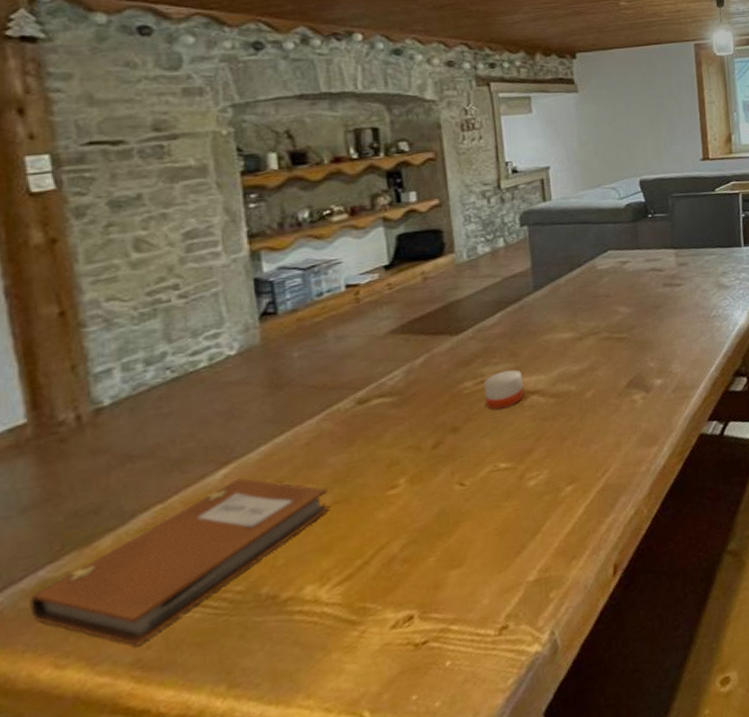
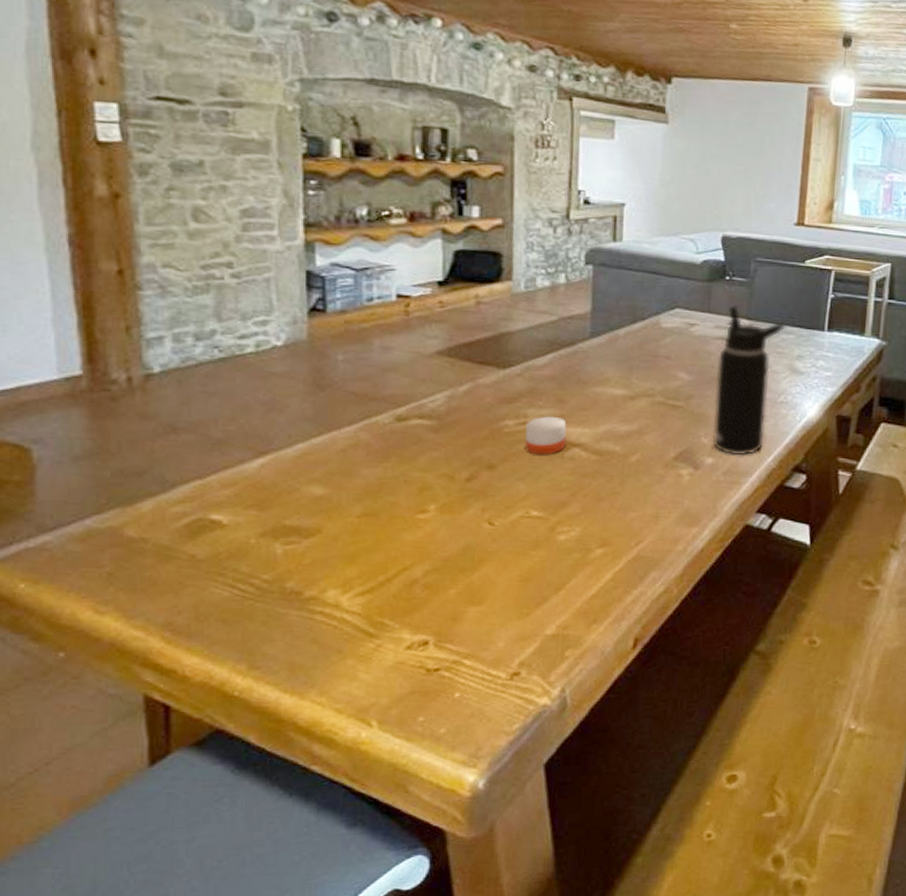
notebook: present [30,478,330,646] -> none [76,471,359,610]
water bottle: none [652,238,708,373] -> present [713,305,786,456]

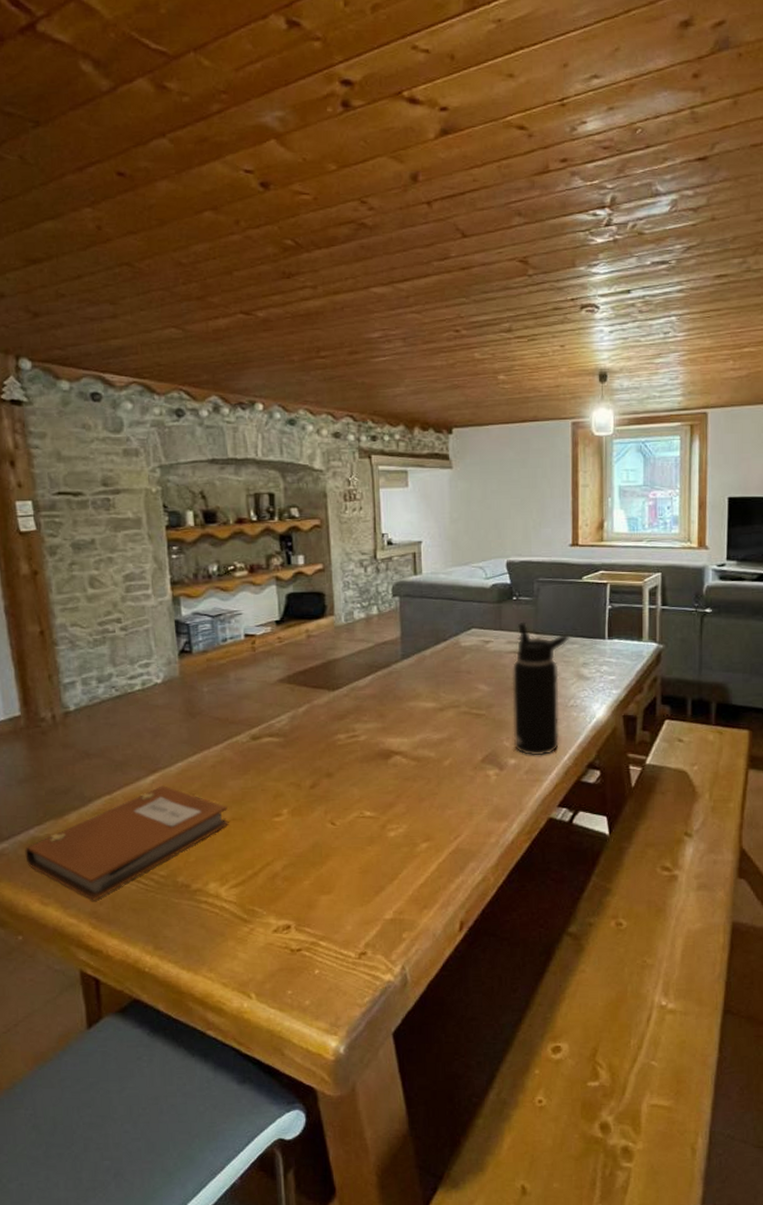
notebook: none [76,471,359,610] -> present [25,786,229,901]
candle: present [525,416,567,455] -> none [354,729,389,763]

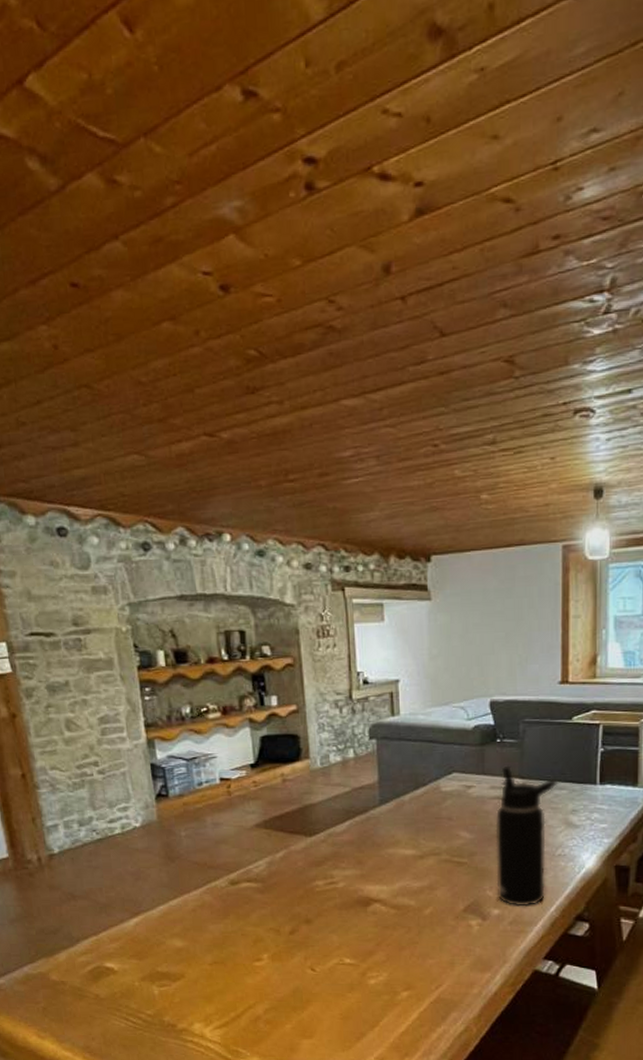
notebook: present [25,786,229,901] -> none [20,928,211,1036]

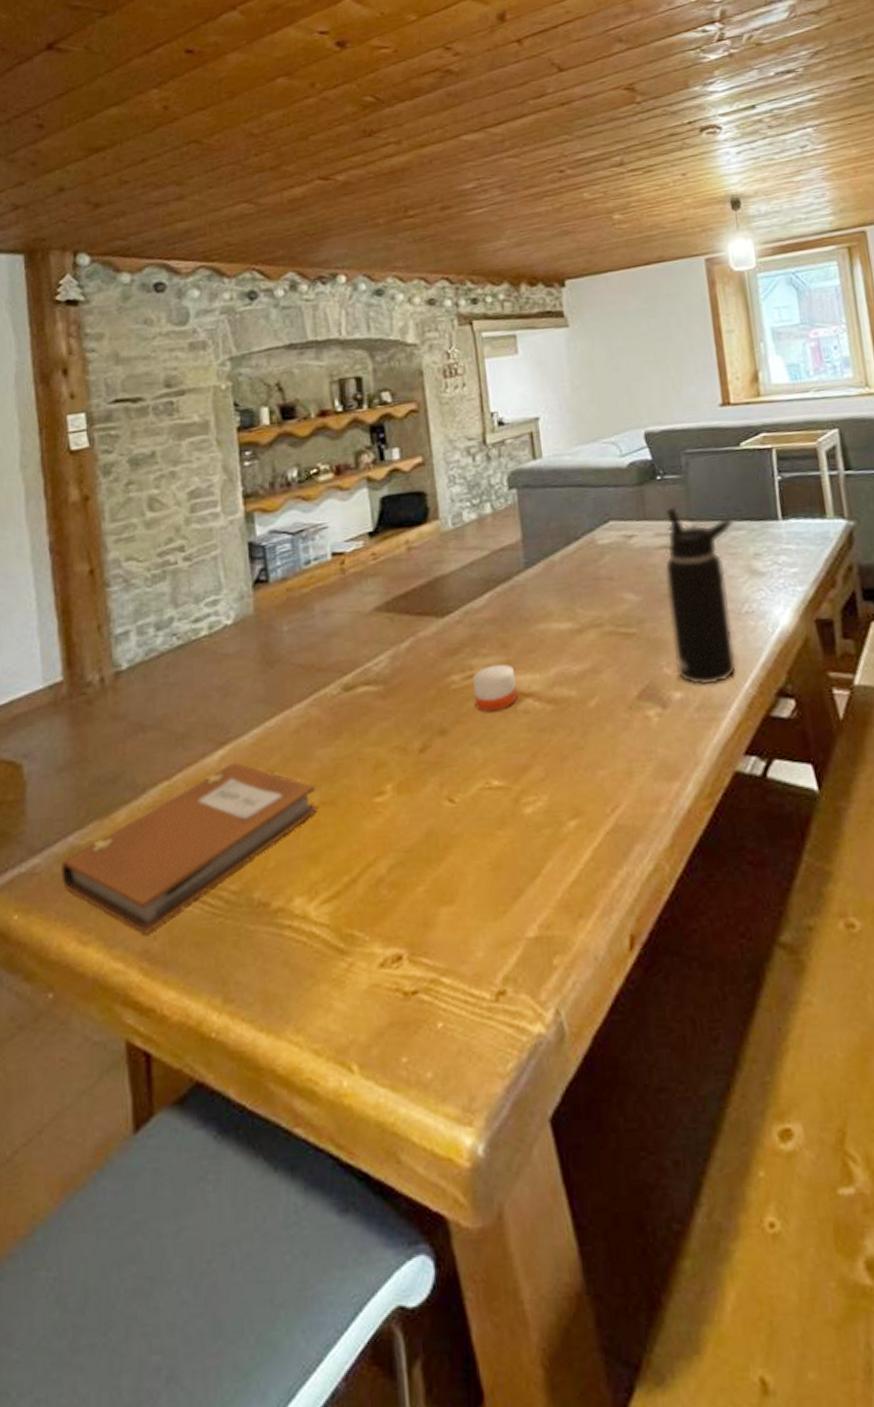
notebook: none [20,928,211,1036] -> present [61,762,318,935]
candle: none [332,876,368,910] -> present [472,664,518,712]

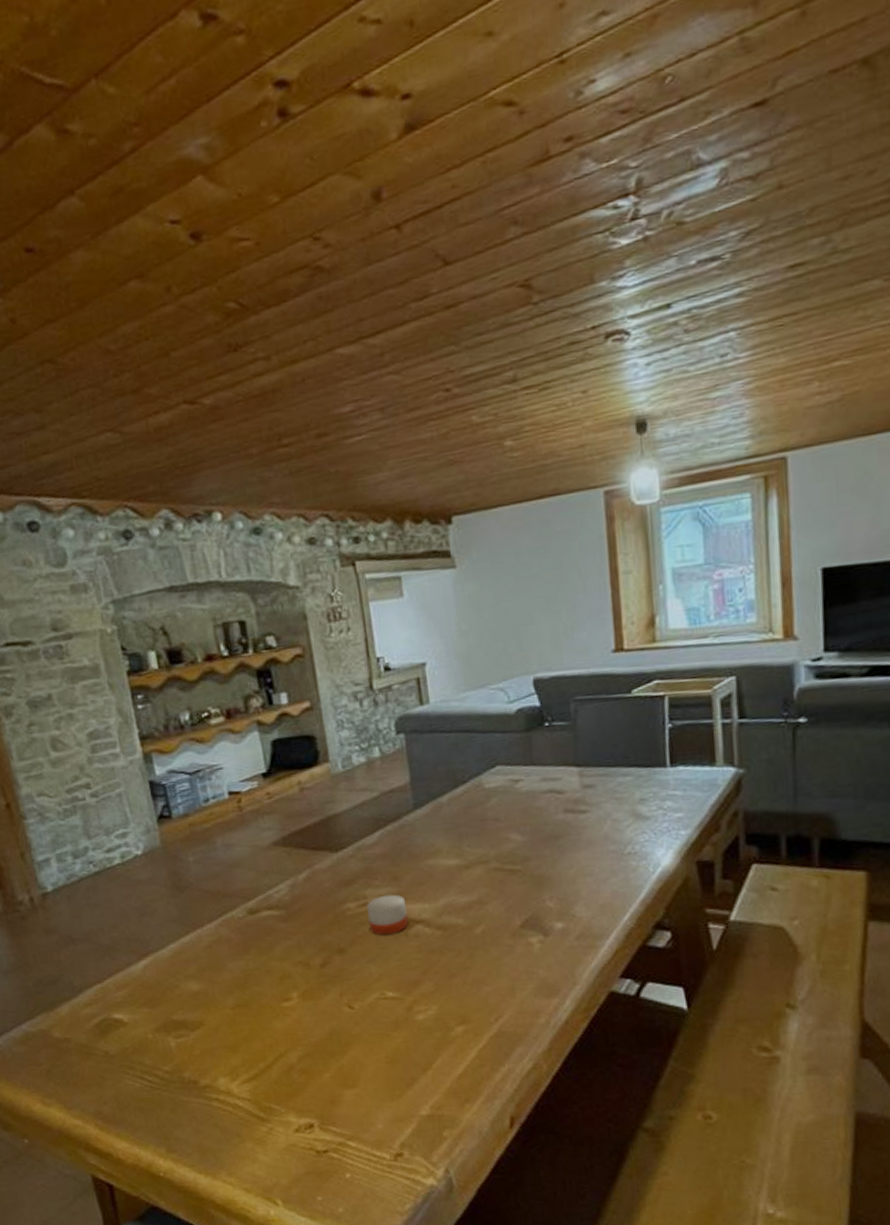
notebook: present [61,762,318,935] -> none [19,971,234,1100]
water bottle: present [665,506,736,686] -> none [550,752,622,918]

